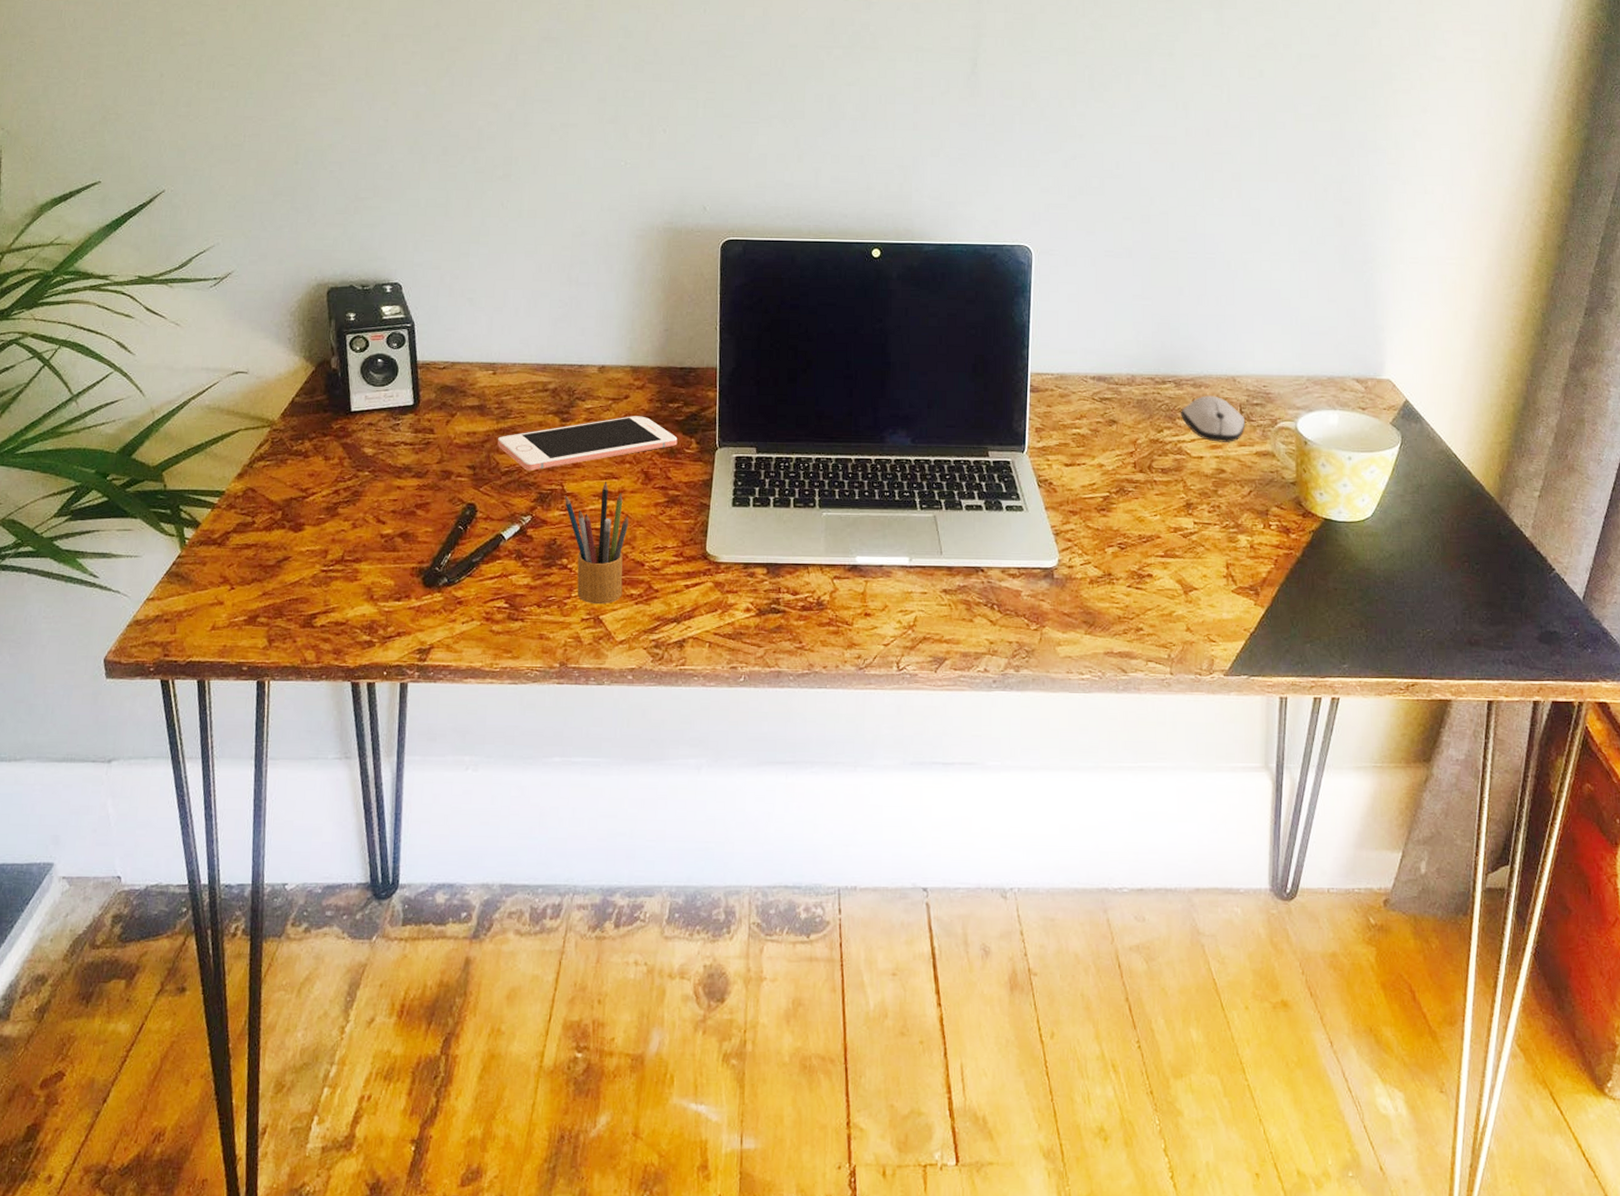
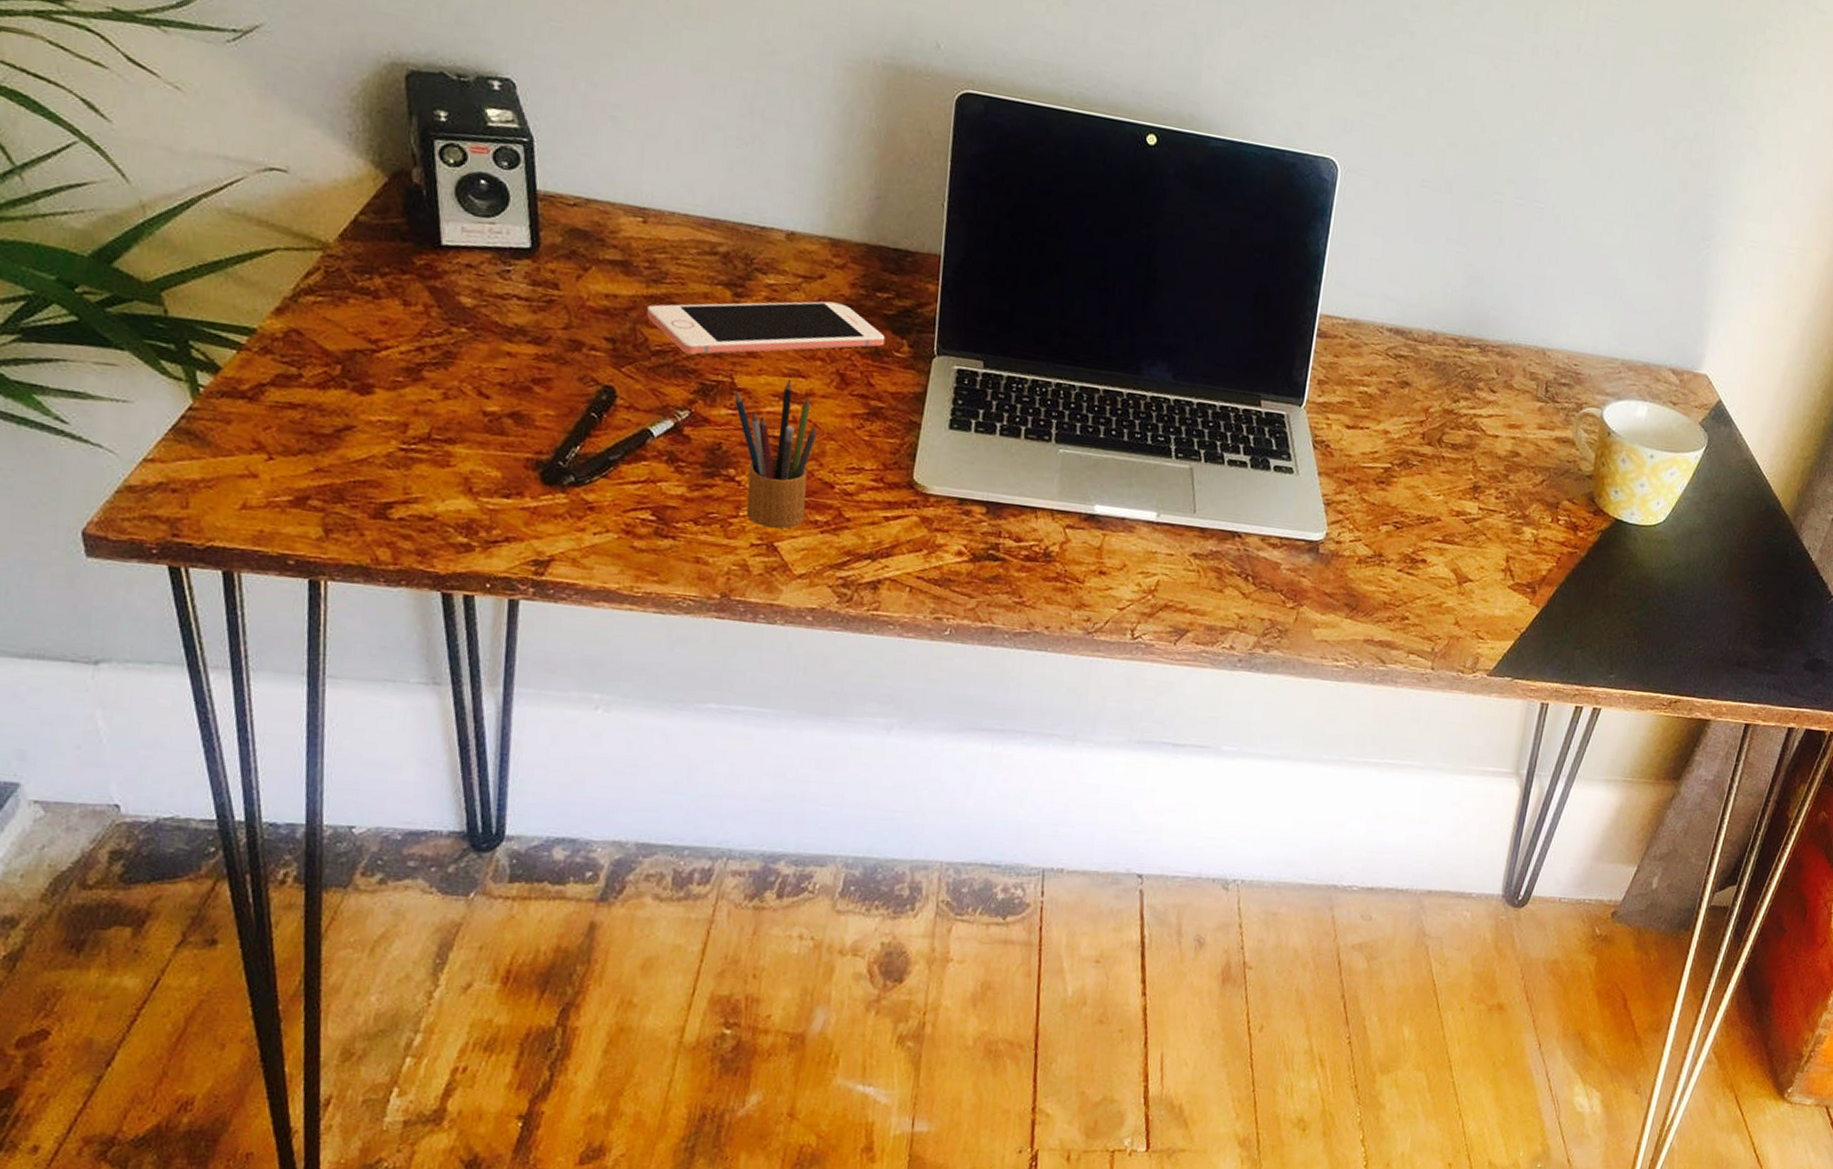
computer mouse: present [1181,395,1246,442] -> none [1481,367,1550,424]

